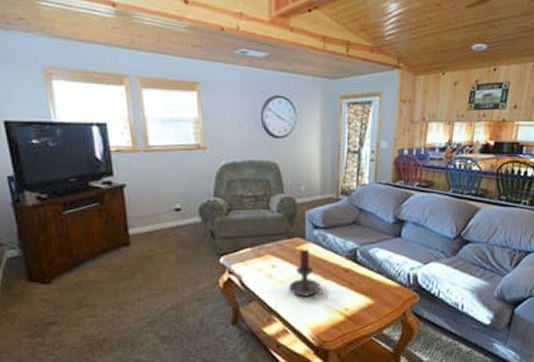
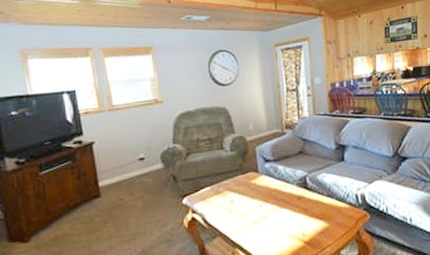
candle holder: present [289,249,323,297] -> none [248,181,281,228]

